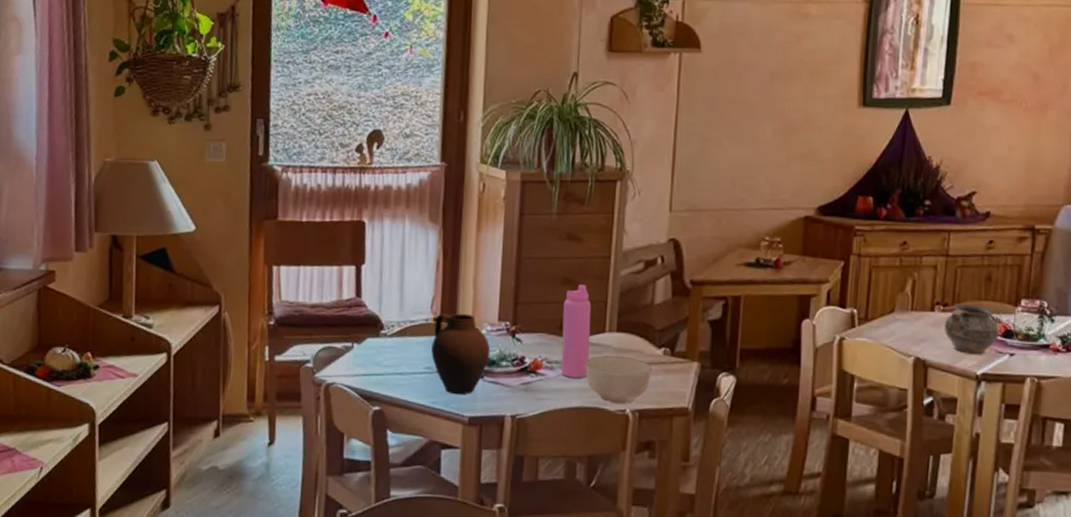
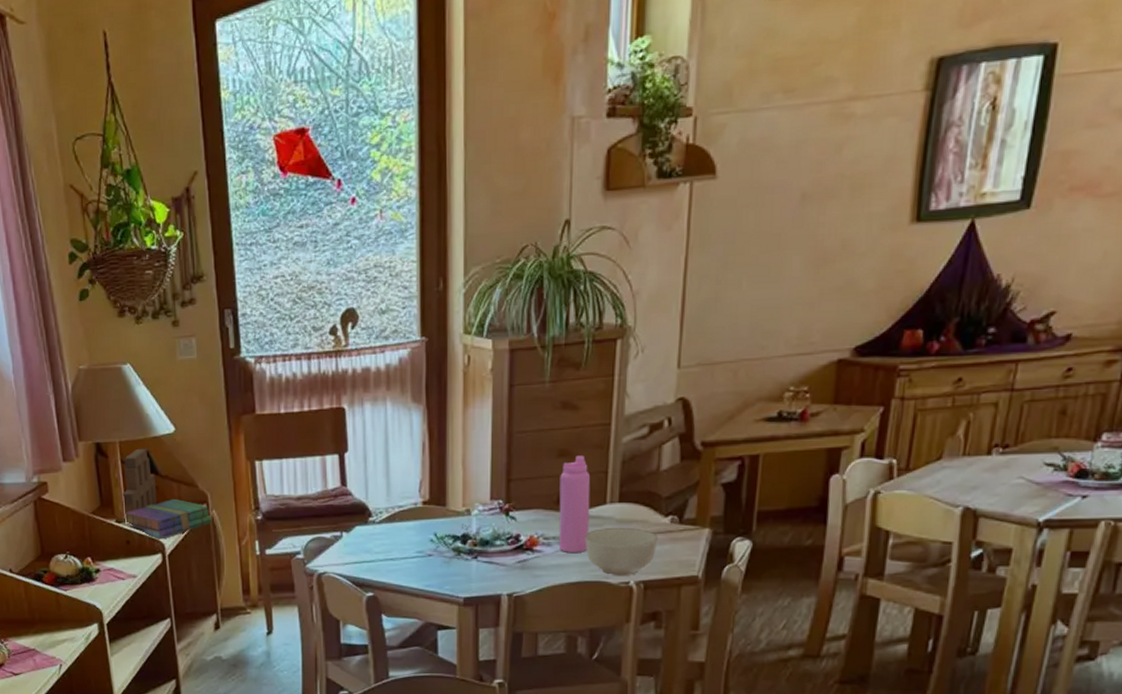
wooden blocks: none [131,244,170,319] -> present [122,448,157,523]
books: none [131,298,223,340] -> present [124,499,211,541]
jug: present [431,313,491,394] -> none [422,494,483,576]
decorative pot: present [944,303,1000,355] -> none [1001,443,1071,500]

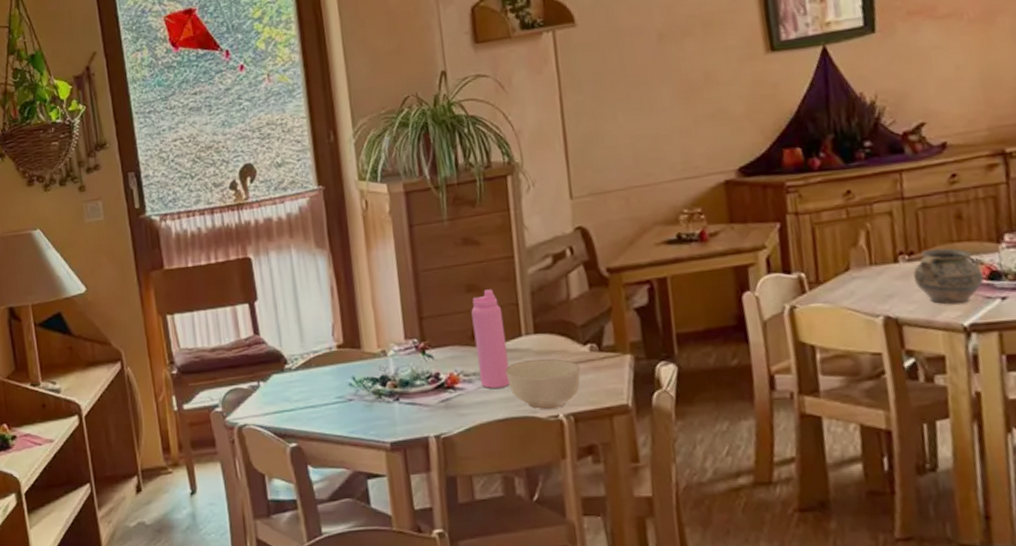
wooden blocks: present [122,448,157,523] -> none [37,309,72,387]
books: present [124,499,211,541] -> none [39,359,127,402]
decorative pot: none [1001,443,1071,500] -> present [913,247,985,305]

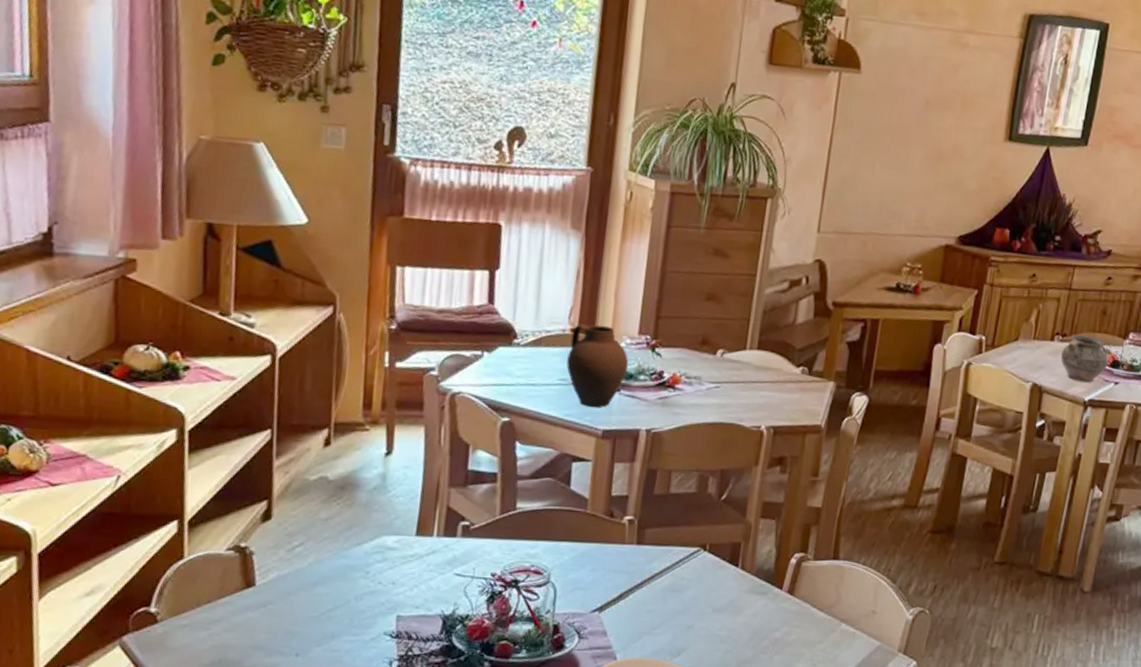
jug: none [338,336,402,420] -> present [566,324,629,407]
water bottle: present [471,289,510,388] -> none [699,301,734,394]
bowl: present [505,358,581,409] -> none [723,372,790,420]

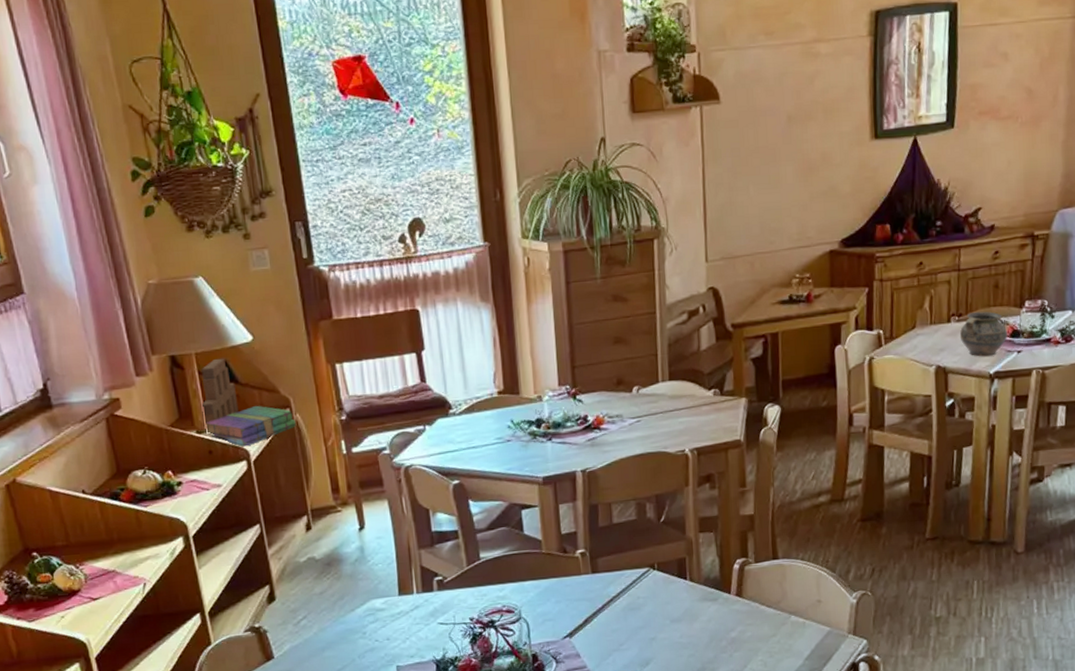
wooden blocks: none [229,235,277,317] -> present [202,358,239,434]
books: none [229,296,338,341] -> present [205,406,296,448]
jug: present [566,324,629,407] -> none [499,383,555,458]

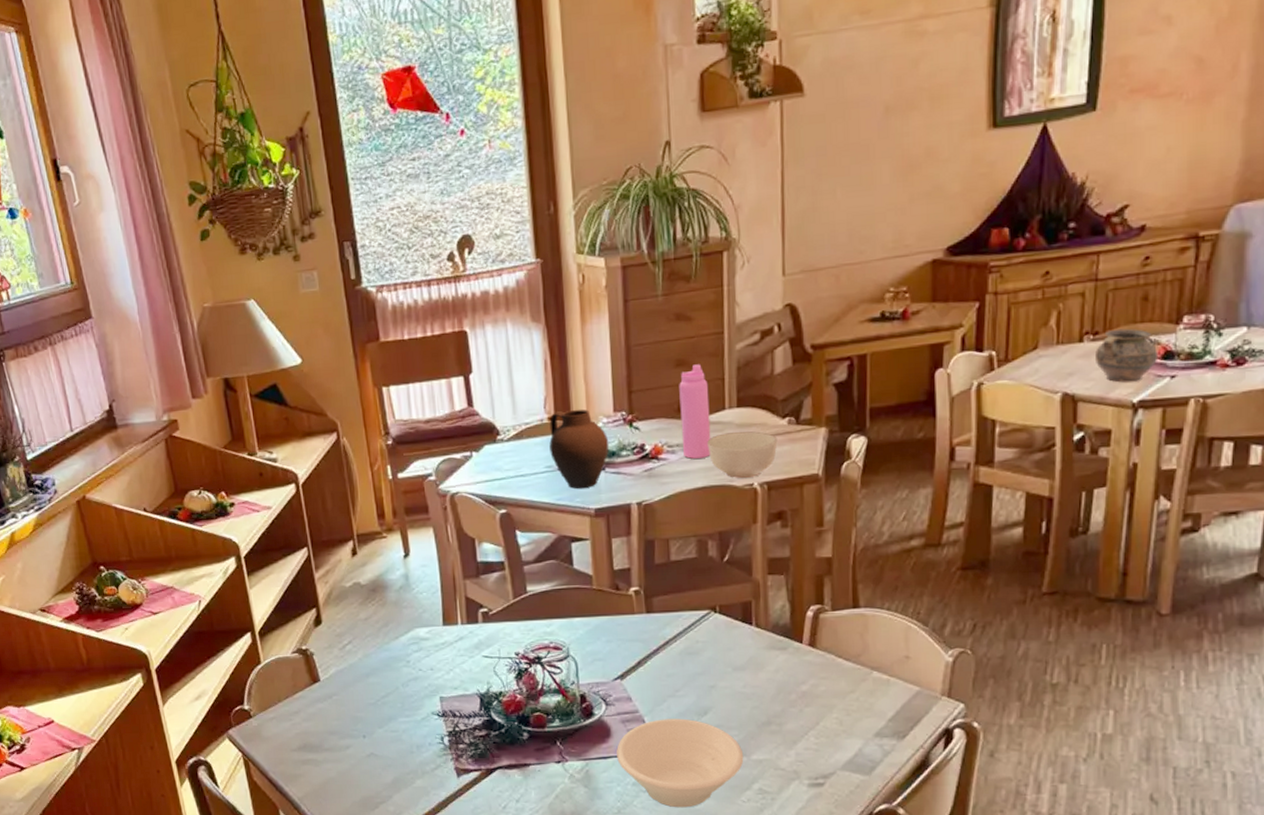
wooden blocks: present [202,358,239,434] -> none [253,381,288,456]
books: present [205,406,296,448] -> none [256,429,343,471]
jug: none [499,383,555,458] -> present [549,409,609,488]
water bottle: none [617,341,647,428] -> present [679,364,711,459]
bowl: none [643,402,705,445] -> present [707,431,778,478]

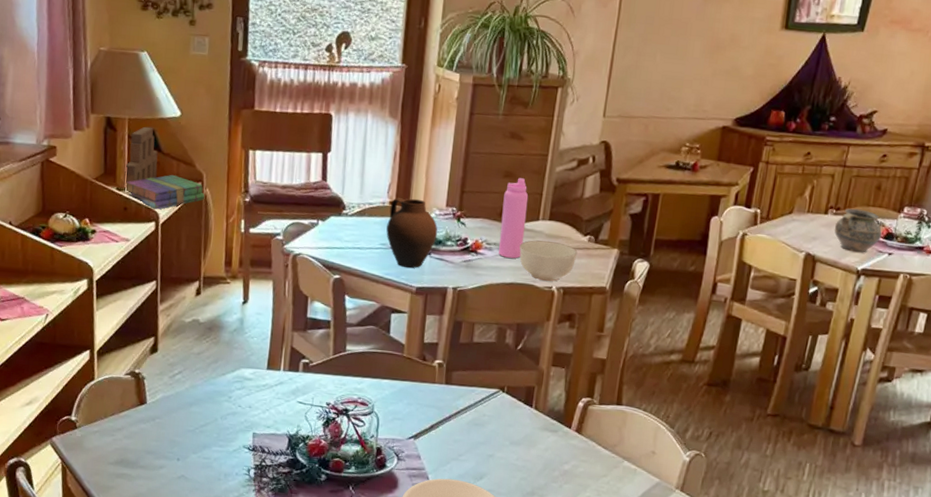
wooden blocks: none [253,381,288,456] -> present [124,126,158,192]
books: none [256,429,343,471] -> present [124,175,205,210]

